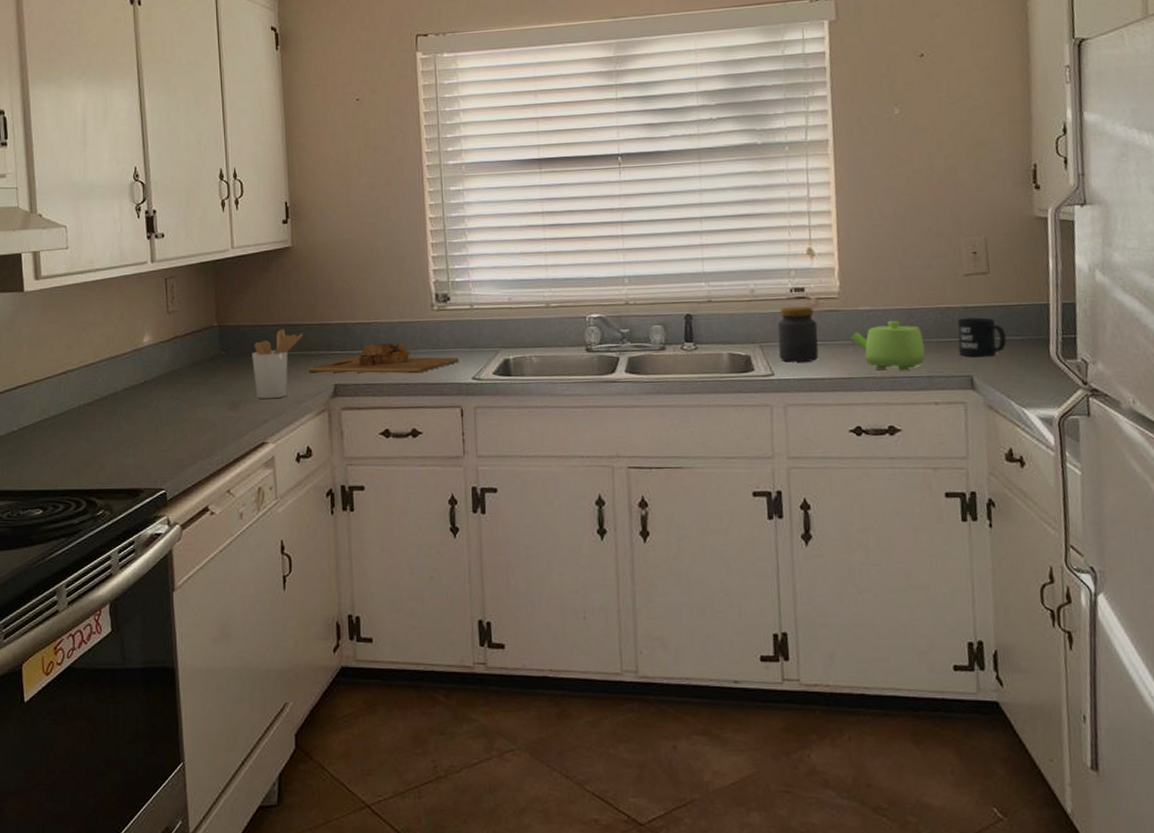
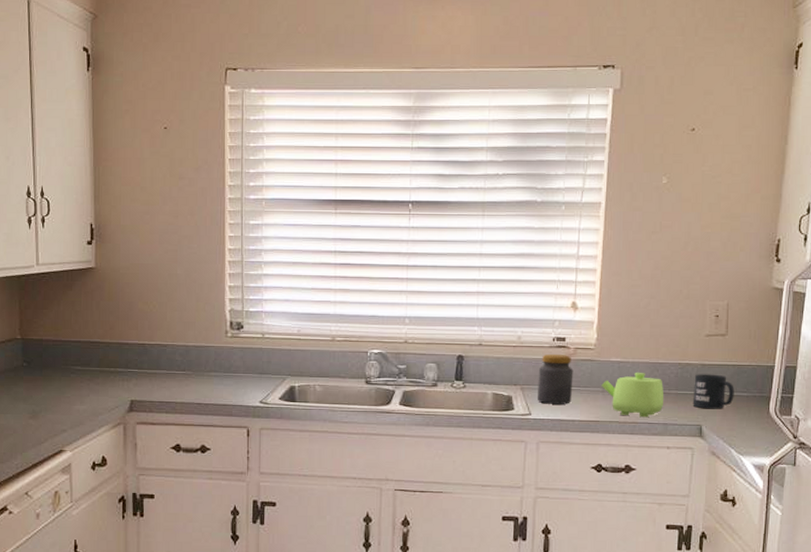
utensil holder: present [252,329,304,399] -> none [53,345,103,411]
cutting board: present [308,342,459,374] -> none [106,364,249,395]

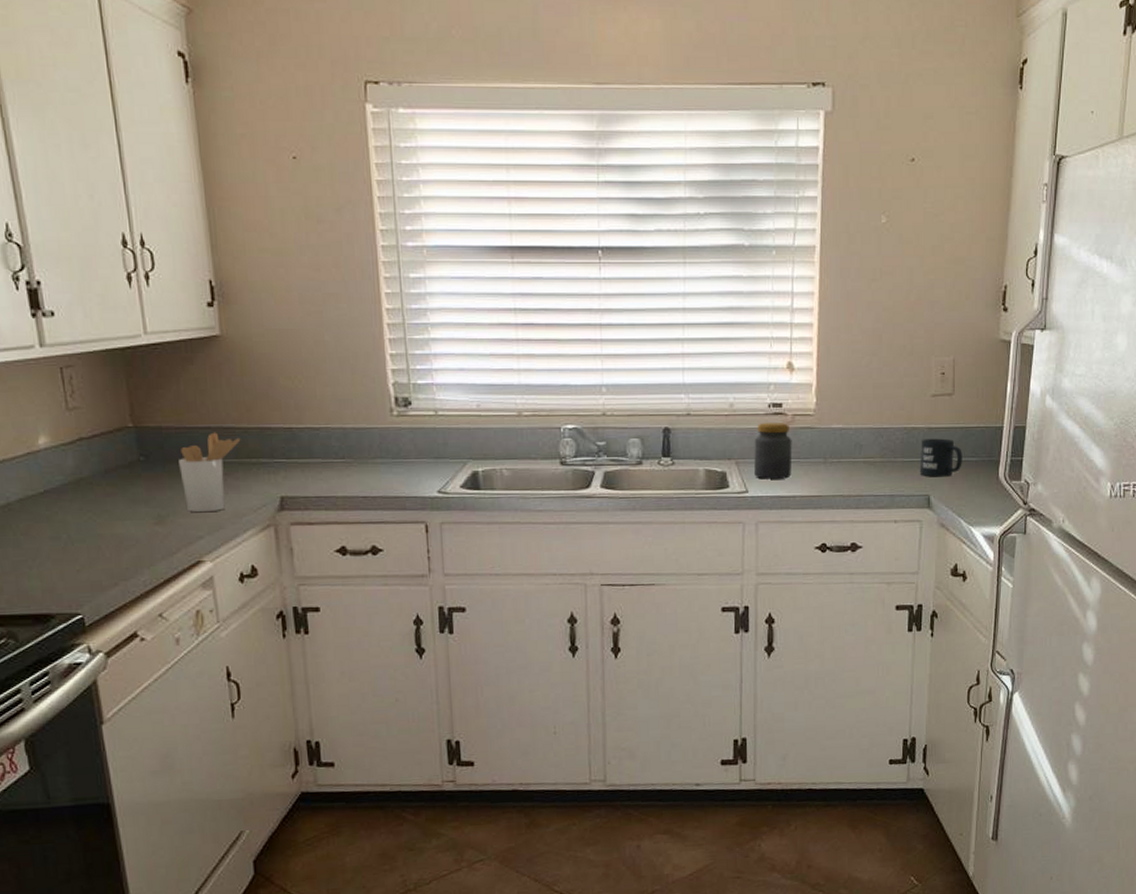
utensil holder: none [53,345,103,411] -> present [179,432,241,513]
teapot: present [601,372,664,418] -> none [823,439,890,490]

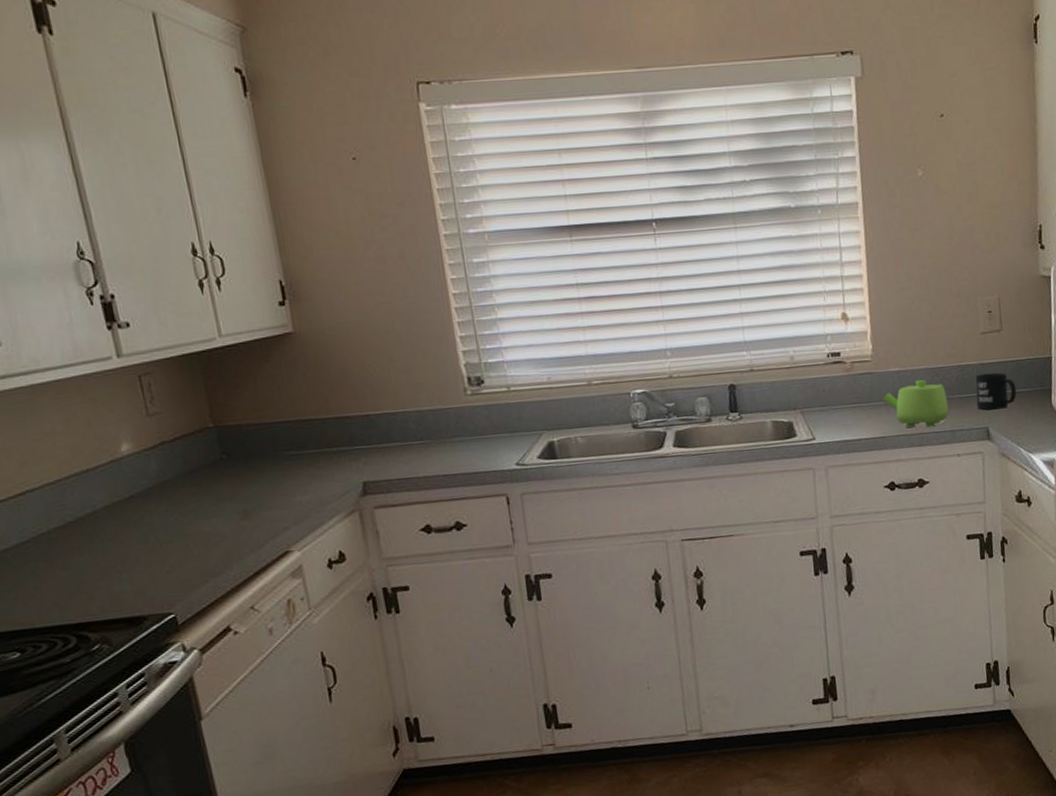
utensil holder: present [179,432,241,513] -> none [260,425,321,505]
jar: present [754,423,792,479] -> none [816,370,855,426]
teapot: none [823,439,890,490] -> present [883,379,949,427]

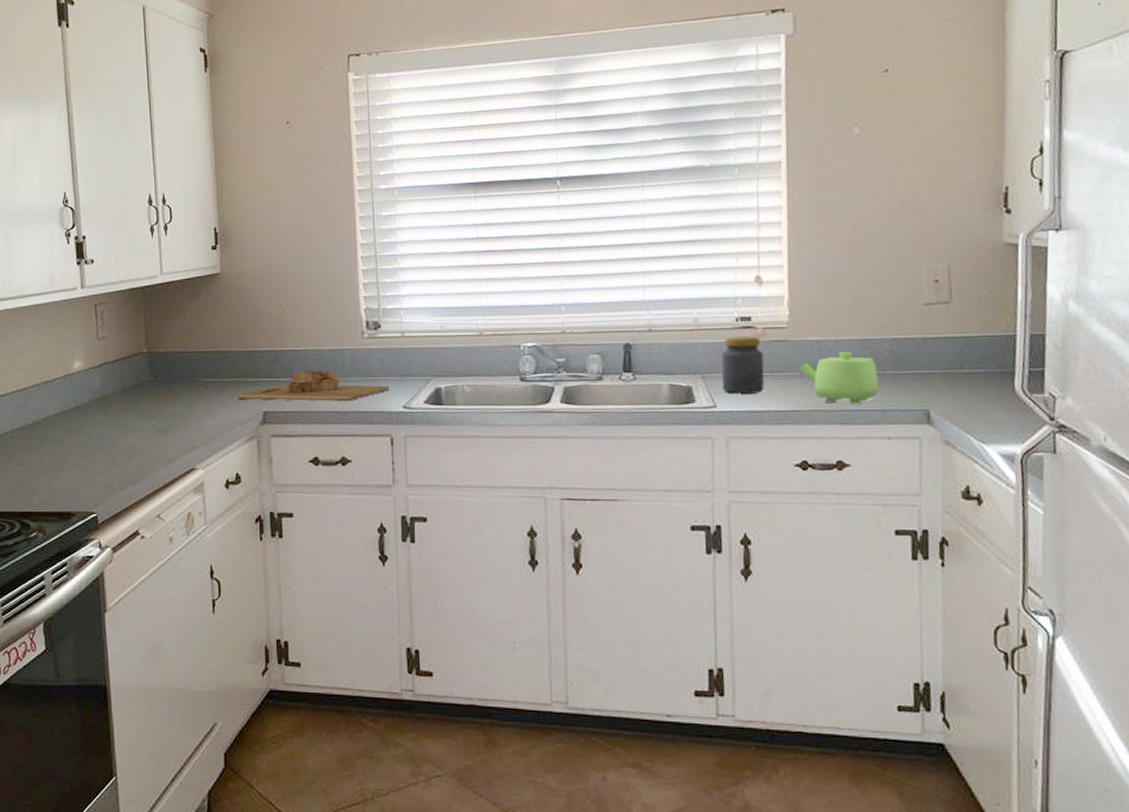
cutting board: none [330,432,500,471] -> present [237,370,390,402]
jar: none [816,370,855,426] -> present [721,336,764,394]
mug: present [975,372,1017,410] -> none [914,349,968,391]

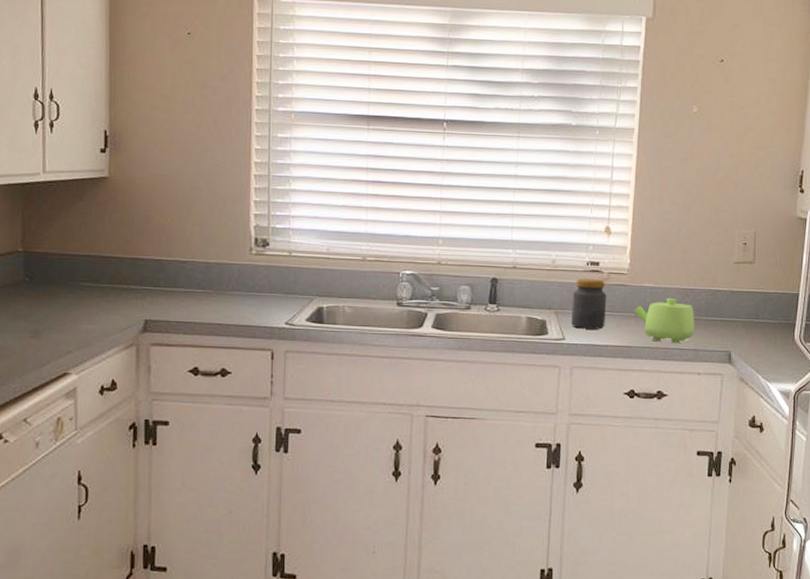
cutting board: present [237,370,390,402] -> none [118,282,274,315]

